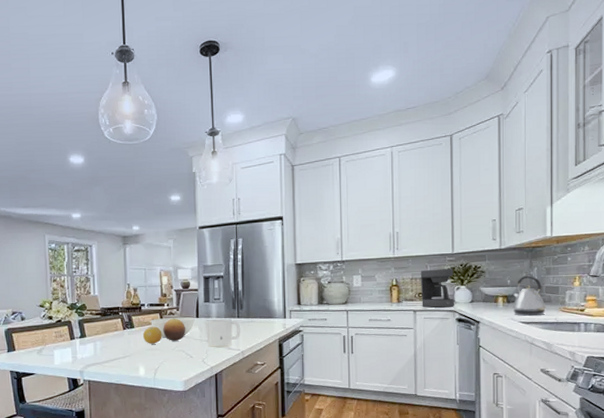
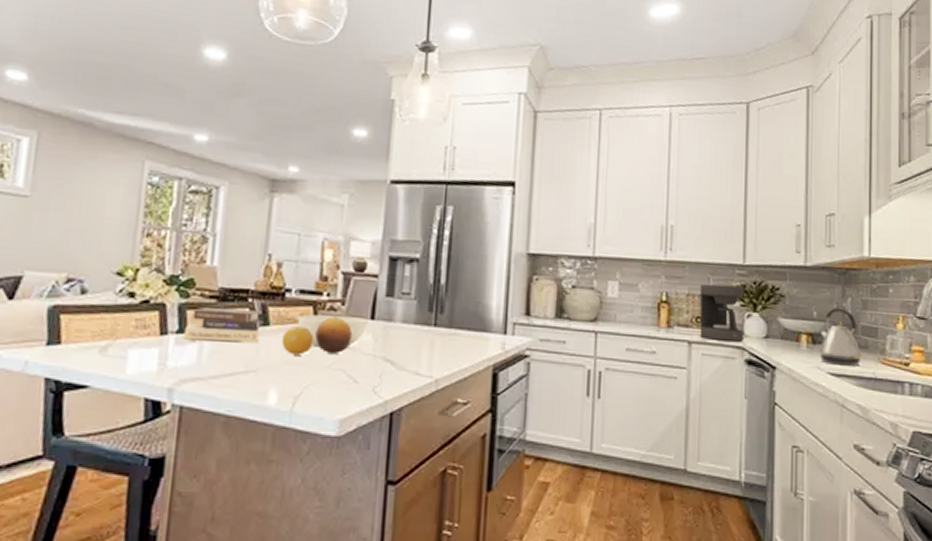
books: none [84,320,129,341] -> present [183,307,261,343]
mug: present [206,319,241,347] -> none [383,325,438,370]

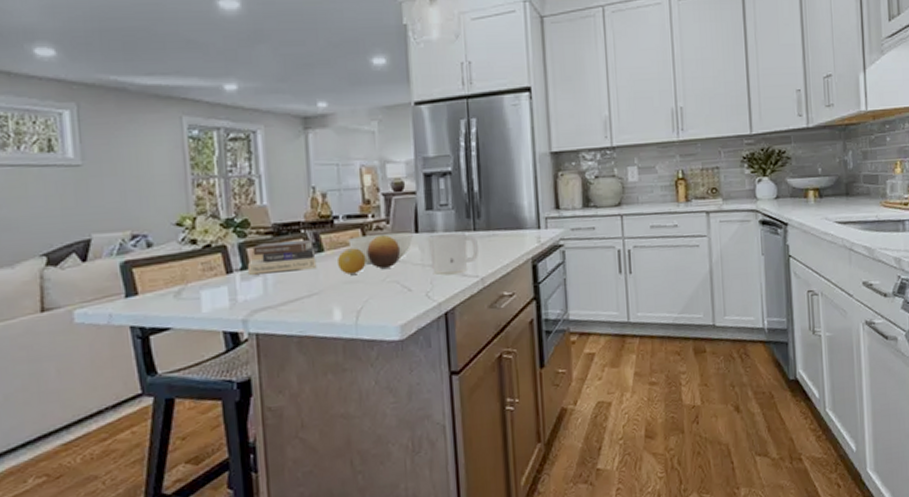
mug: none [383,325,438,370] -> present [429,233,480,275]
coffee maker: present [699,283,744,343] -> none [712,154,756,208]
kettle: present [819,307,863,366] -> none [826,161,866,214]

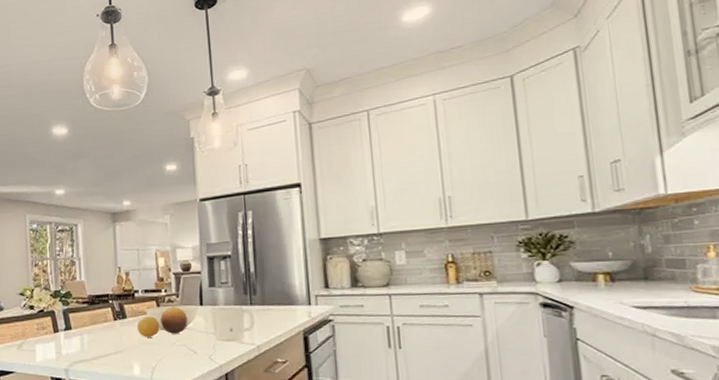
books: present [247,240,317,275] -> none [69,309,121,334]

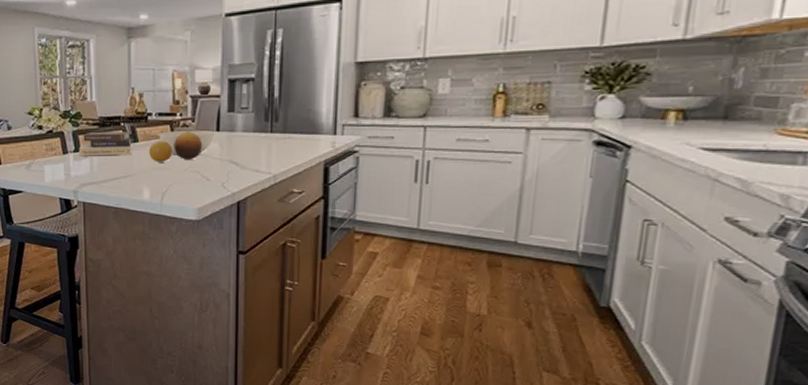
books: none [69,309,121,334] -> present [78,132,132,156]
mug: present [211,307,256,341] -> none [228,134,274,169]

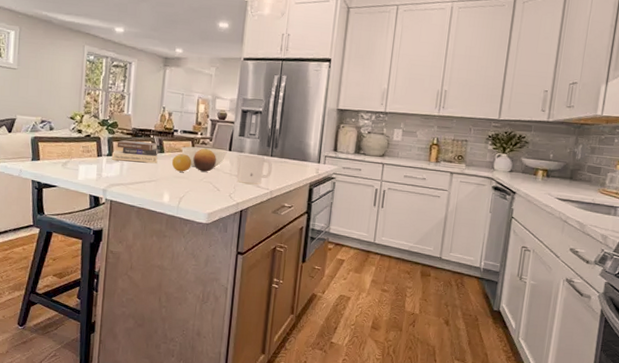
mug: none [228,134,274,169] -> present [236,154,273,184]

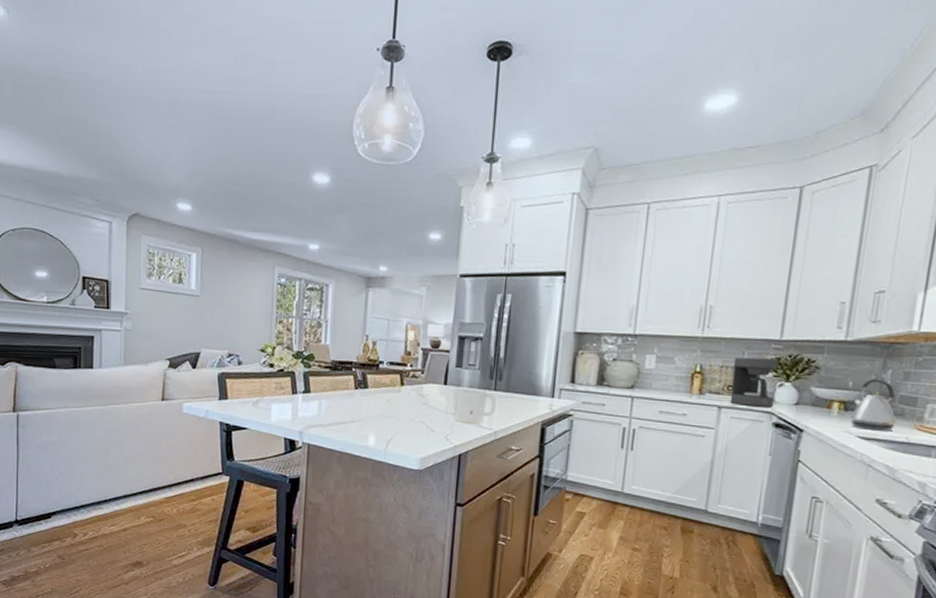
books: present [111,140,159,163] -> none [308,375,362,401]
fruit: present [172,154,192,172] -> none [378,389,401,410]
bowl: present [181,146,227,168] -> none [388,380,442,405]
fruit: present [193,148,217,173] -> none [402,382,430,411]
coffee maker: none [460,132,497,174] -> present [730,357,779,408]
kettle: none [551,152,586,194] -> present [850,378,898,431]

